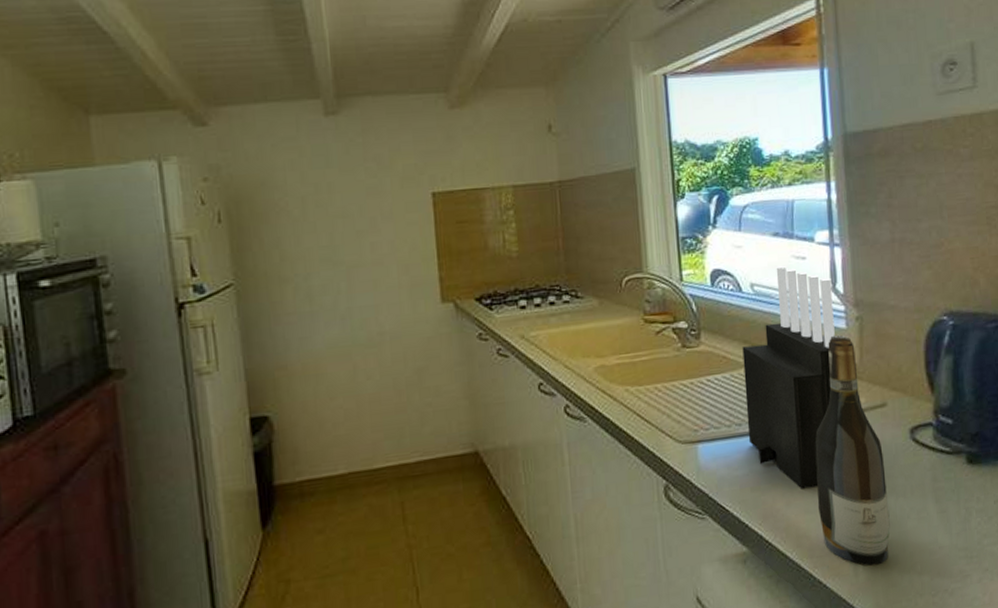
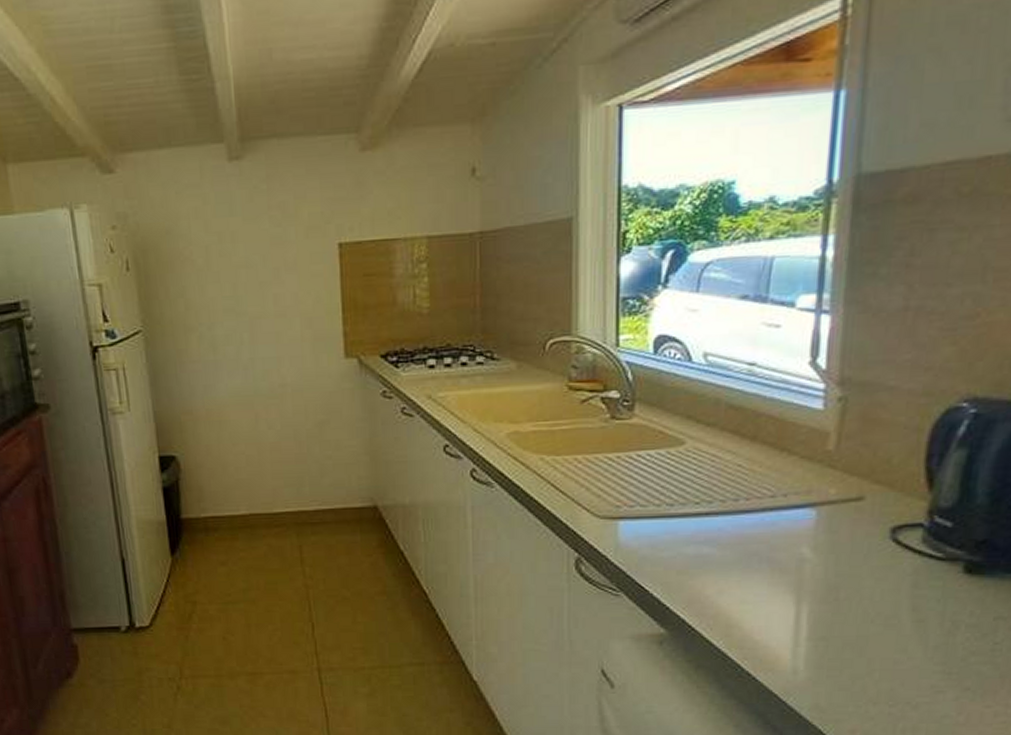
knife block: present [742,265,835,489] -> none [680,333,812,579]
wine bottle: present [815,334,890,566] -> none [756,416,851,665]

